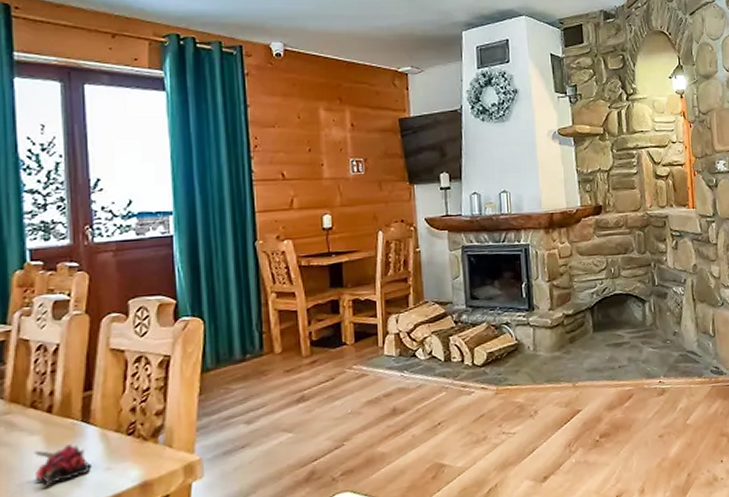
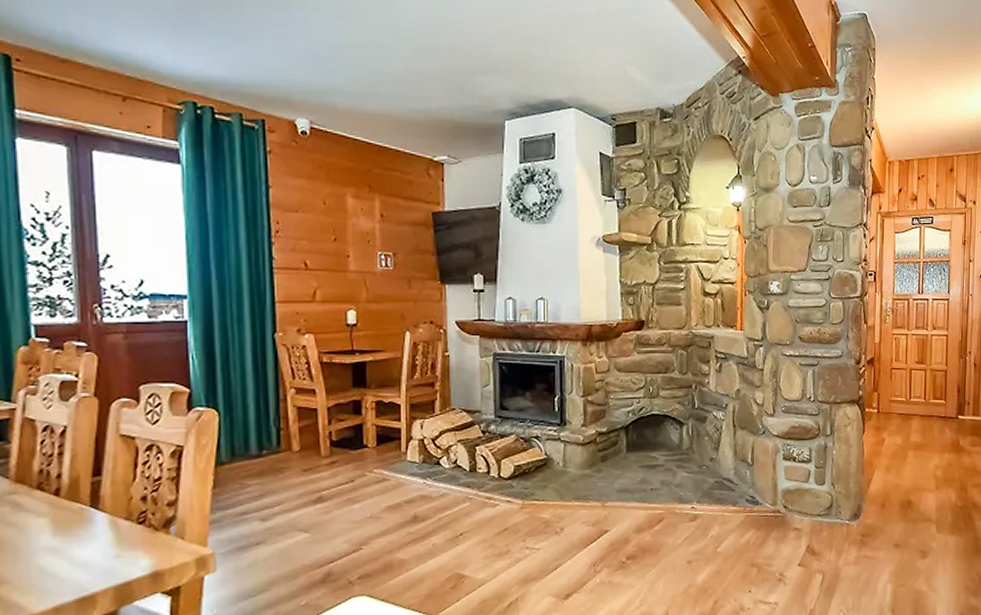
flower: present [33,444,91,486] -> none [40,529,101,569]

